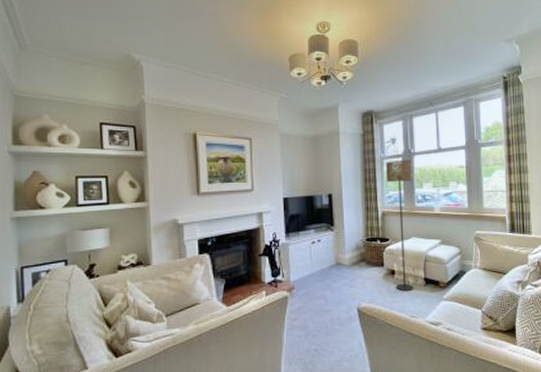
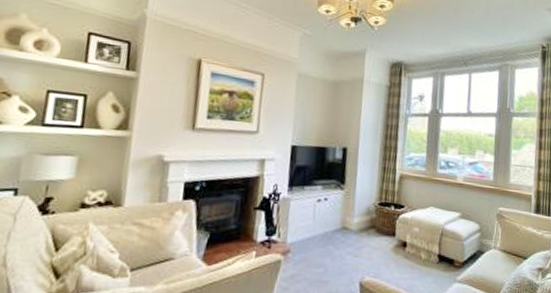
floor lamp: present [385,160,414,292] -> none [406,119,439,268]

